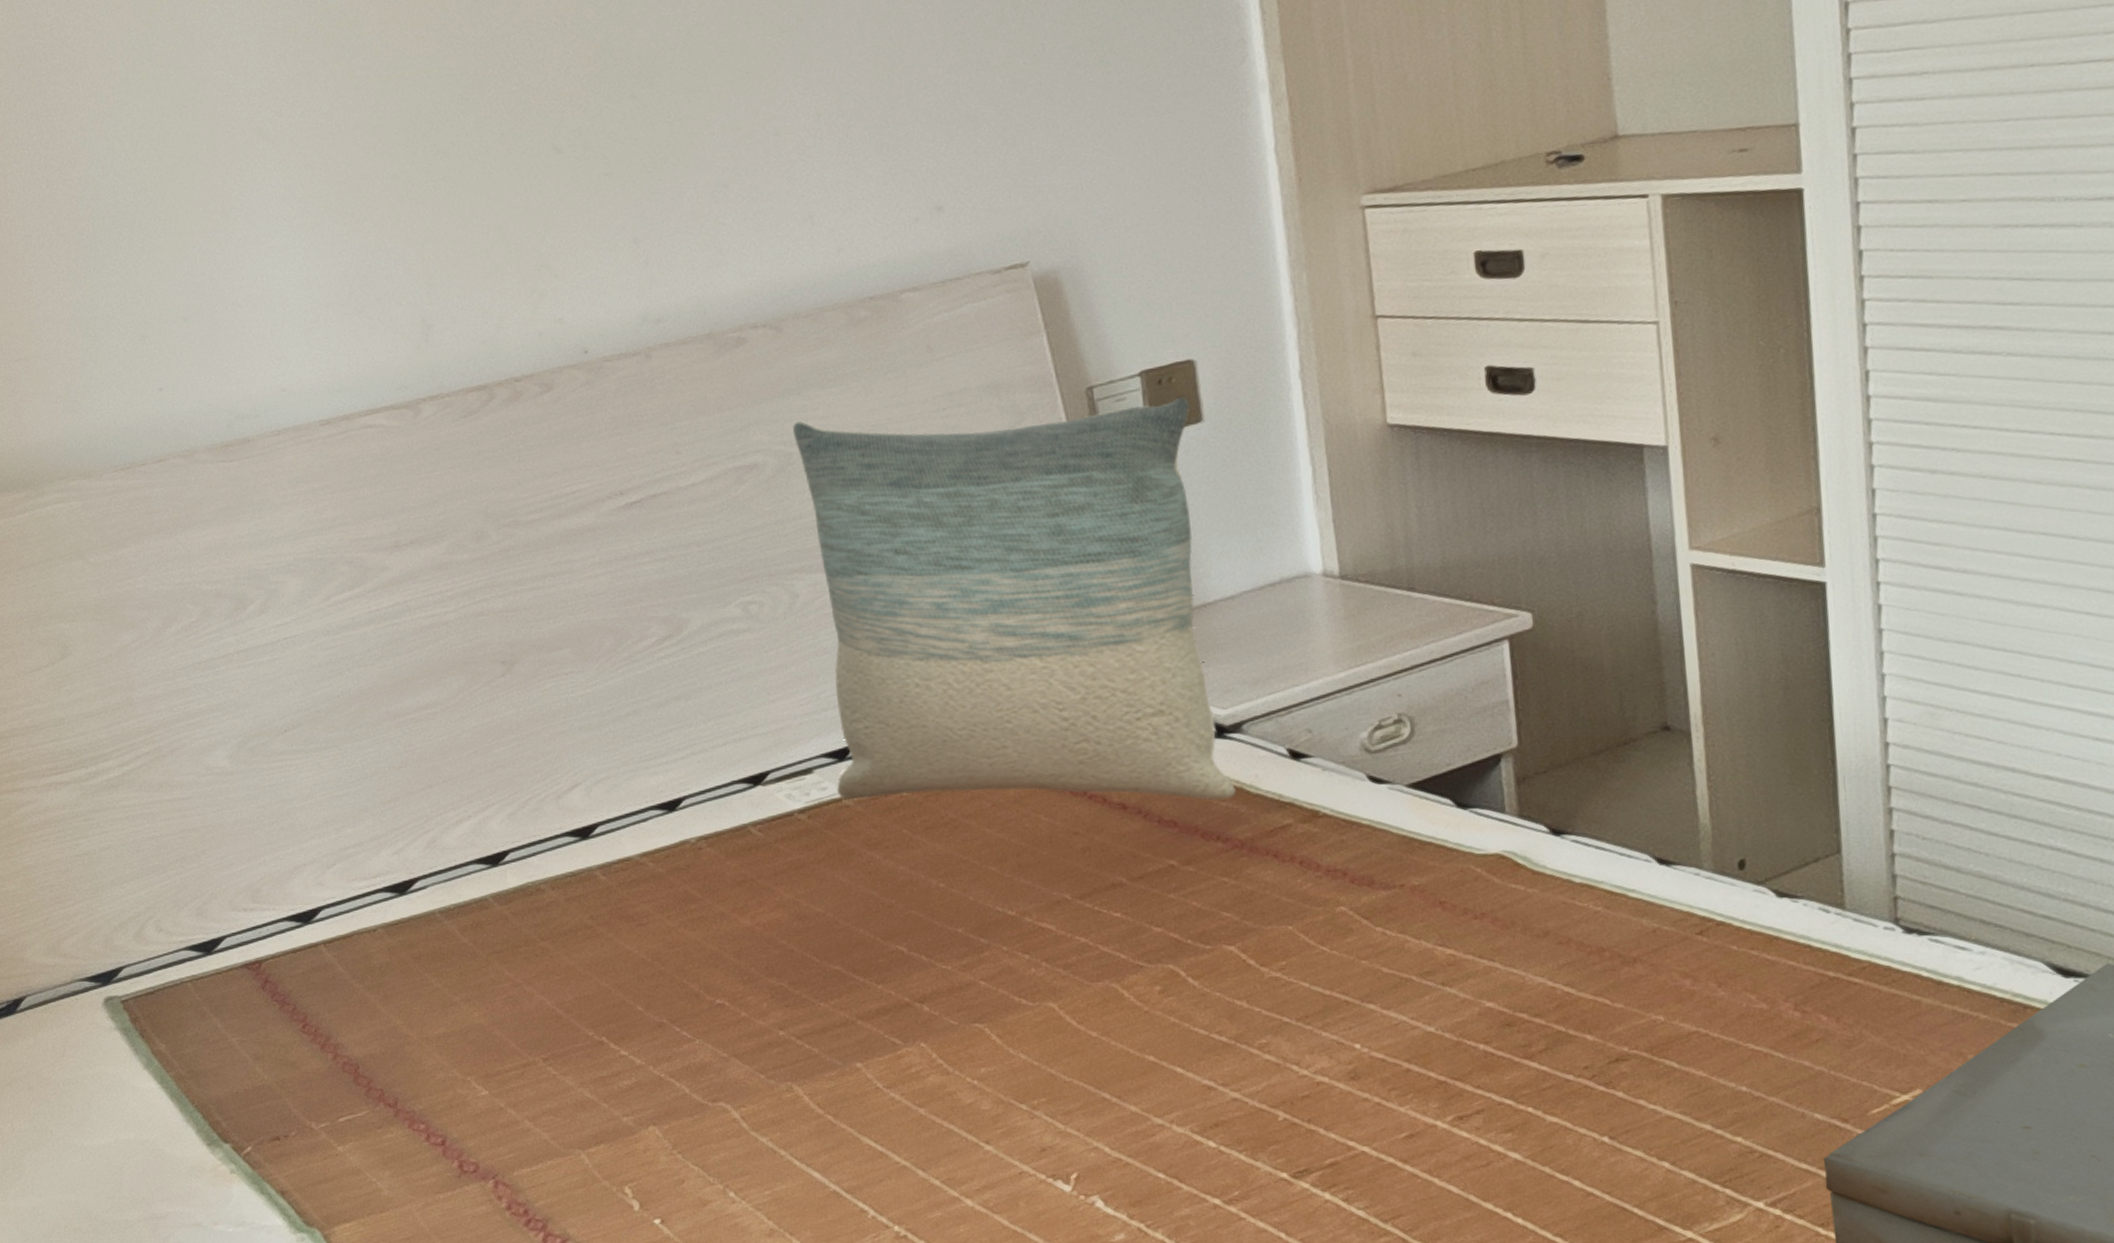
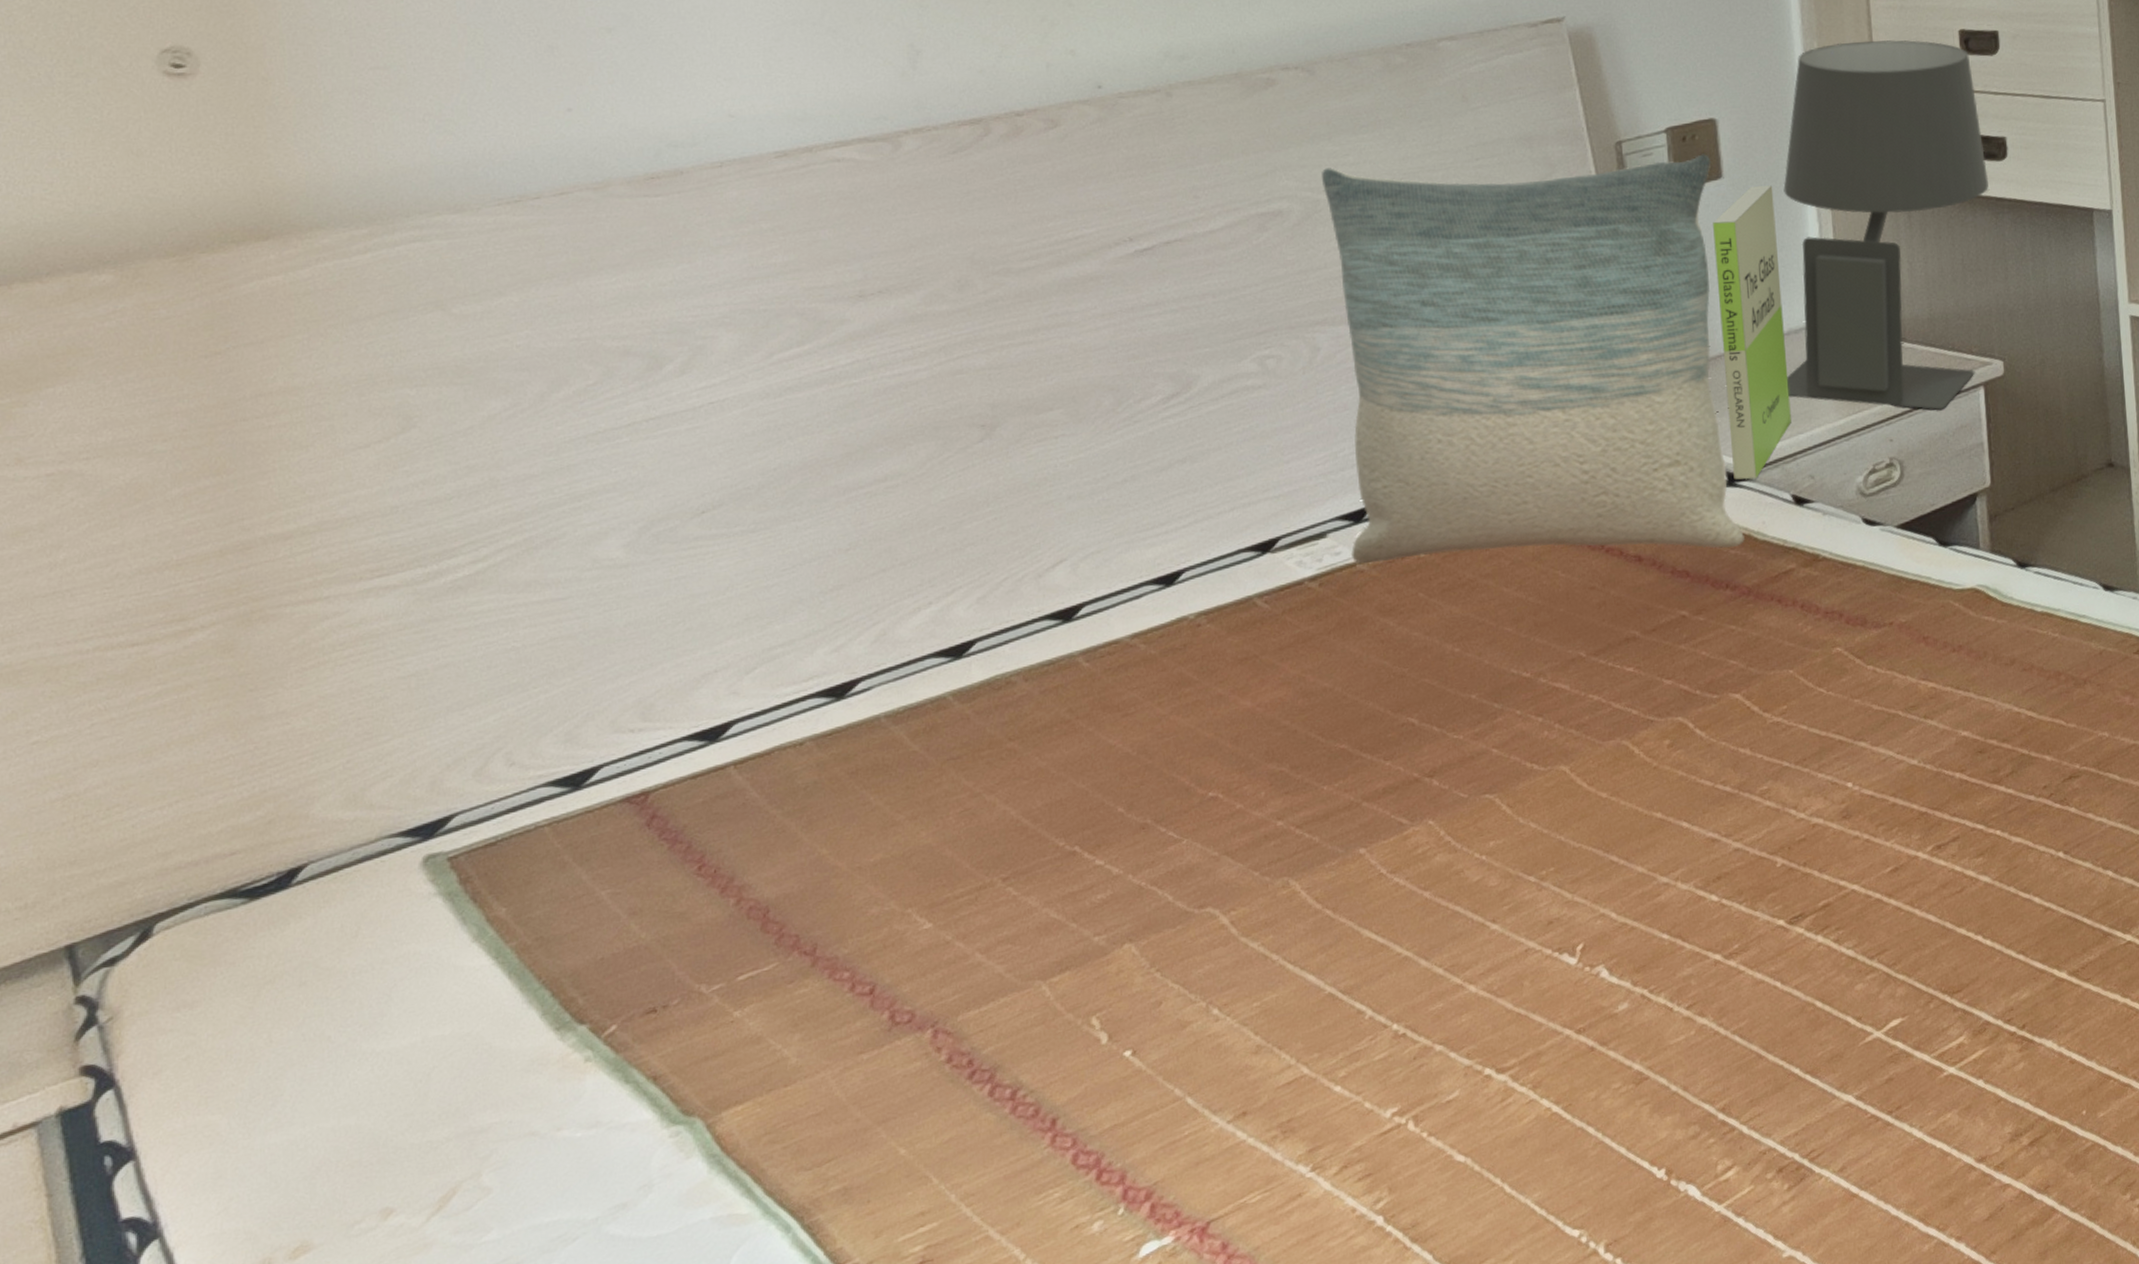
book: none [1193,428,1285,732] -> present [1713,185,1791,480]
table lamp: none [1271,265,1512,666] -> present [1783,40,1988,411]

